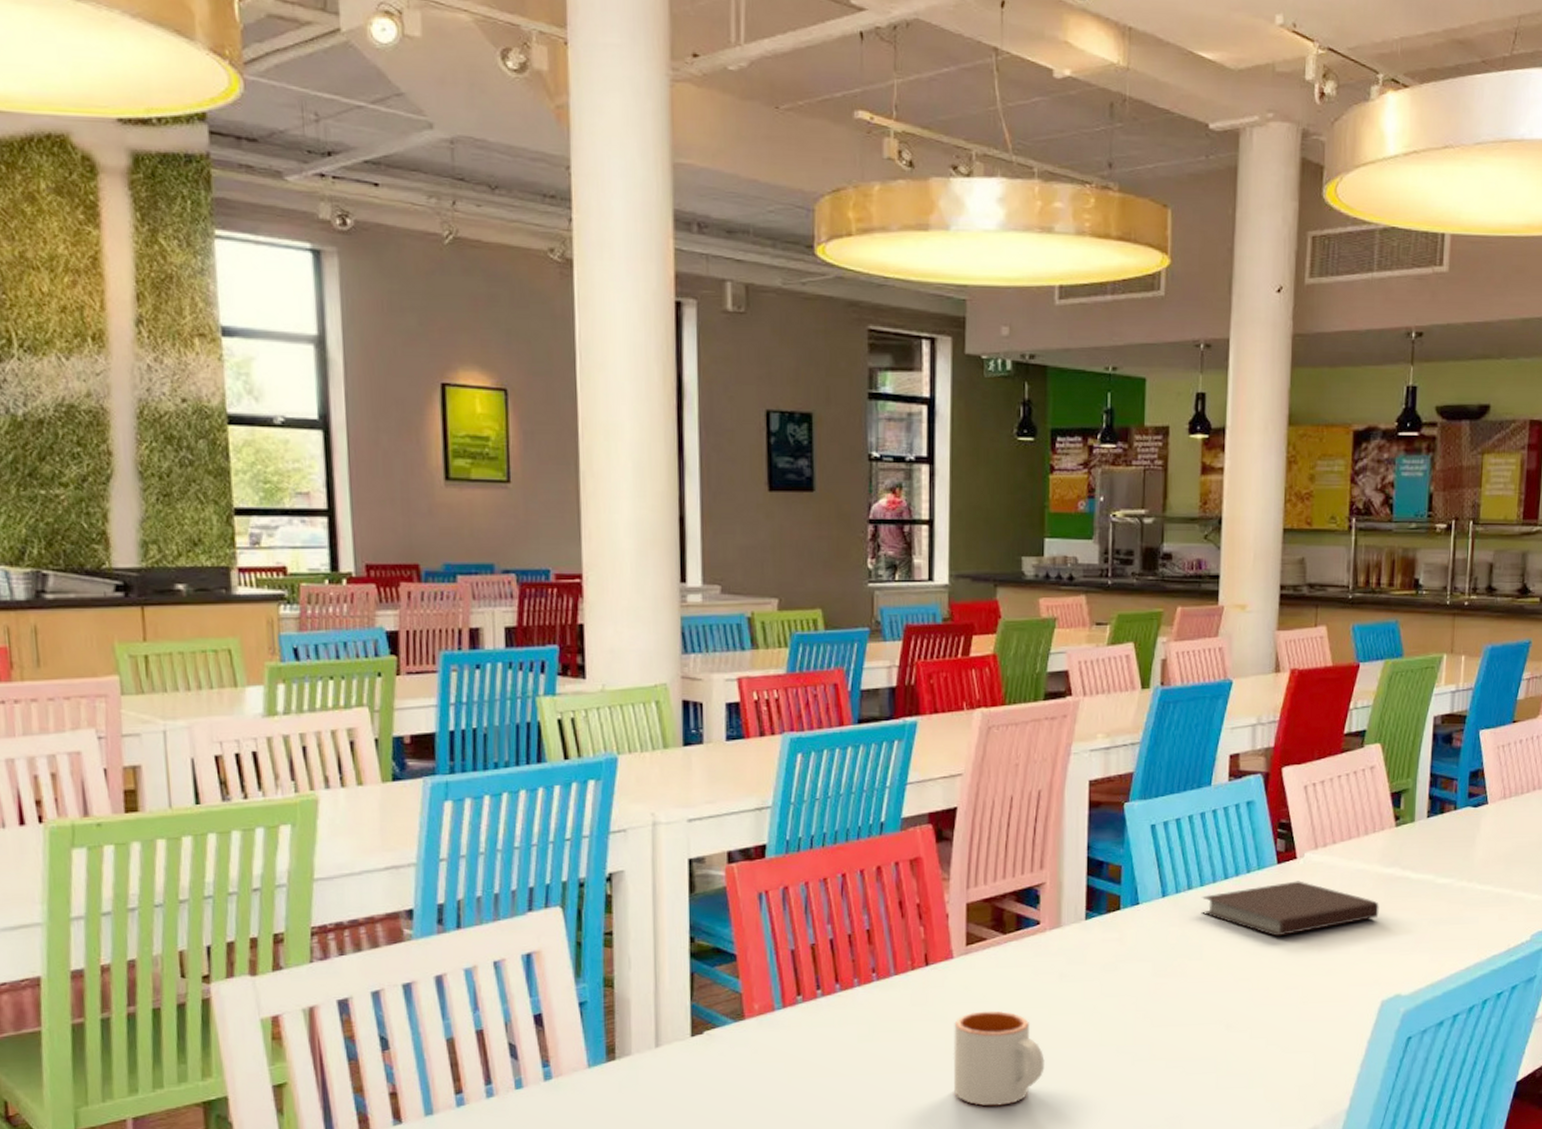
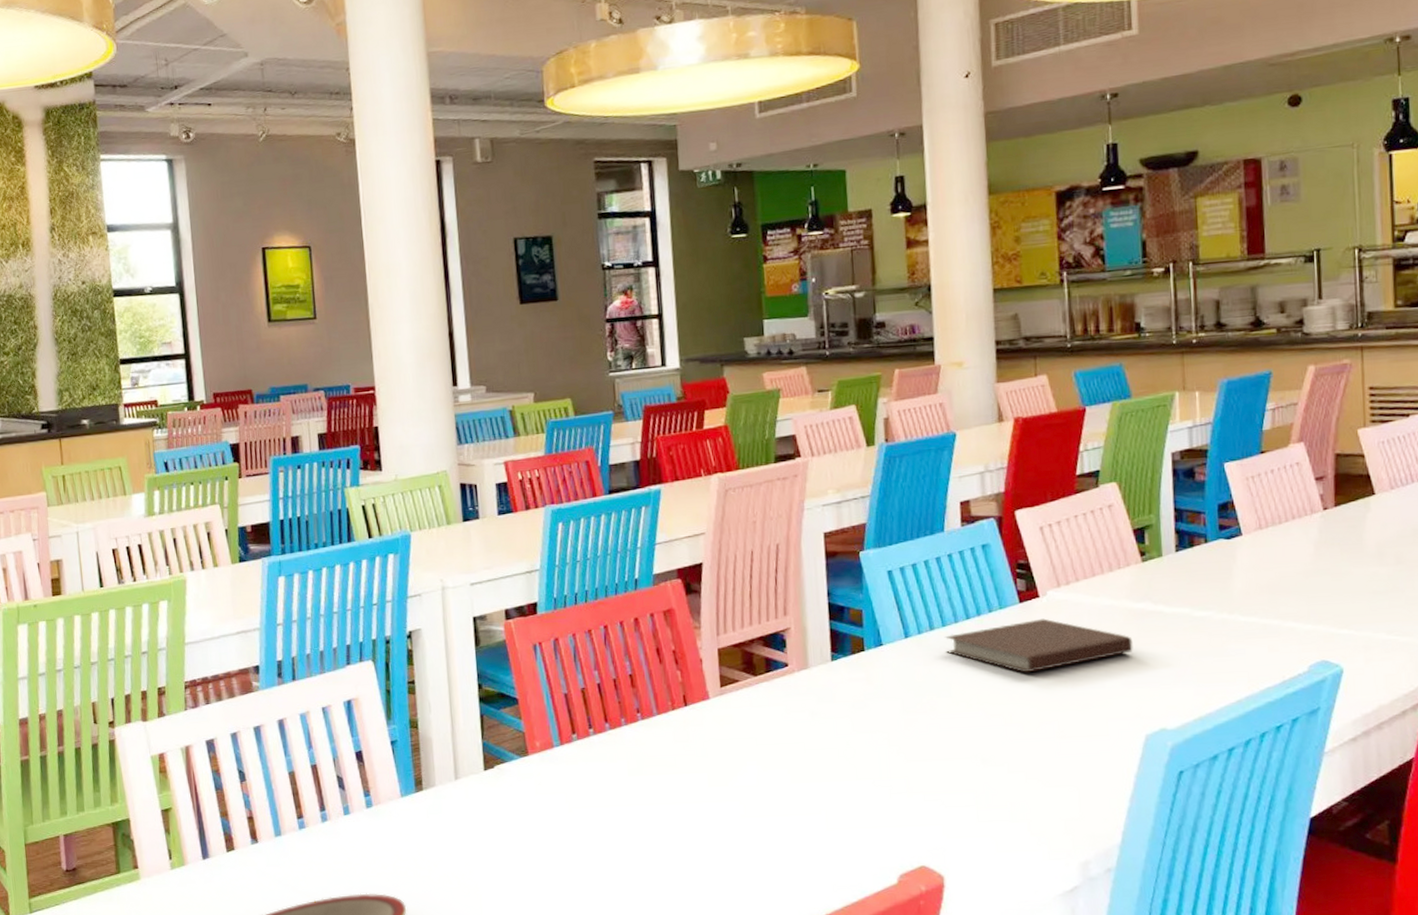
mug: present [953,1010,1045,1106] -> none [715,746,804,836]

